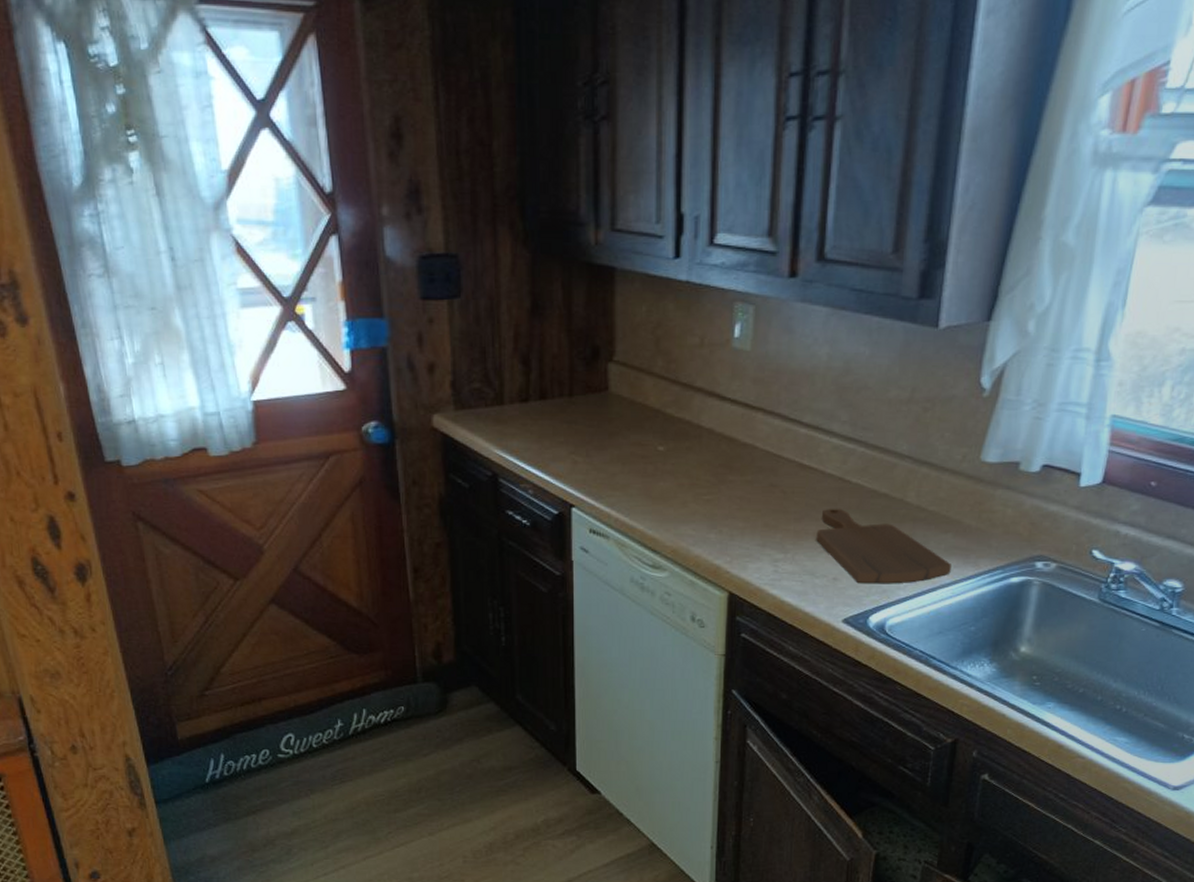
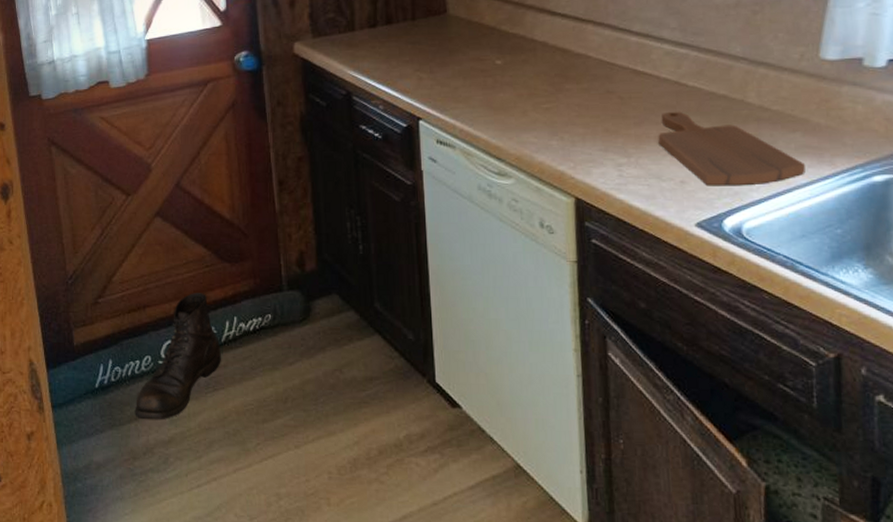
boot: none [252,683,349,813] -> present [135,292,221,420]

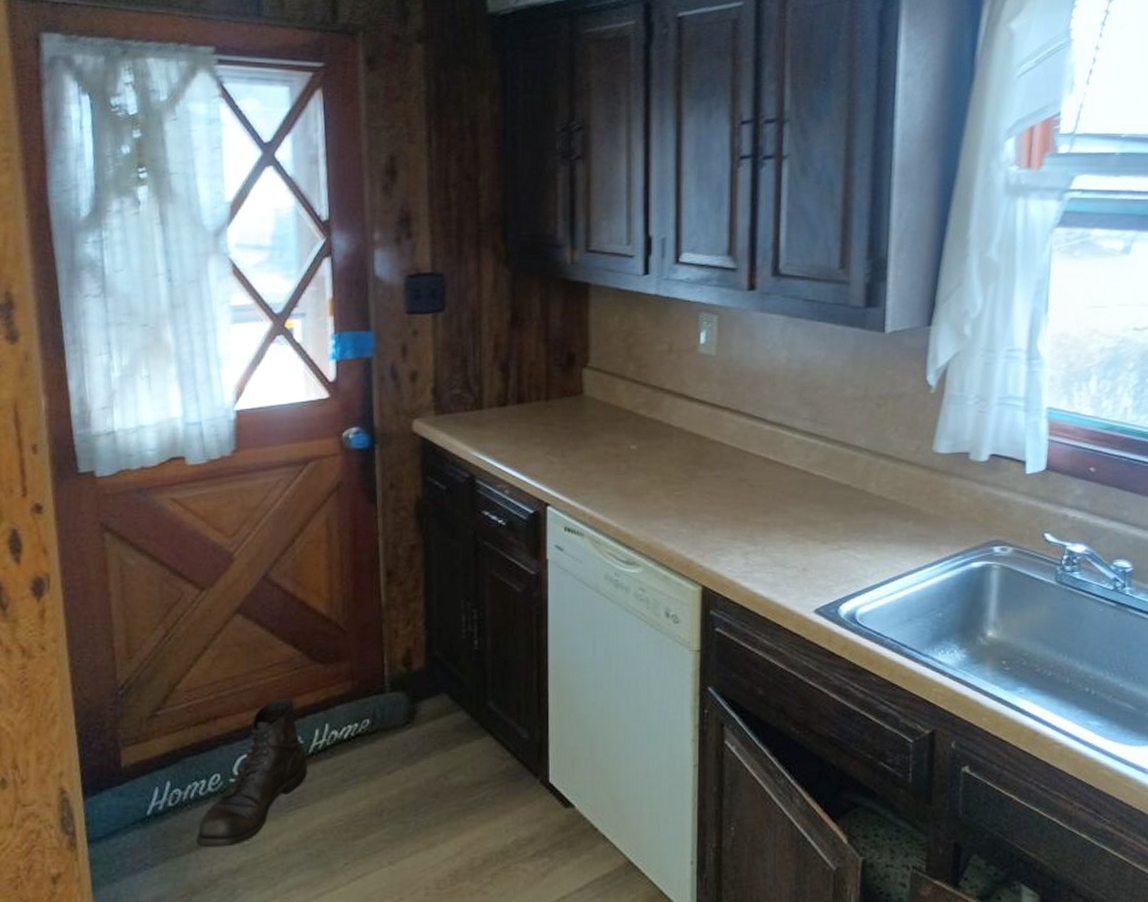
cutting board: present [658,111,805,186] -> none [784,500,915,573]

